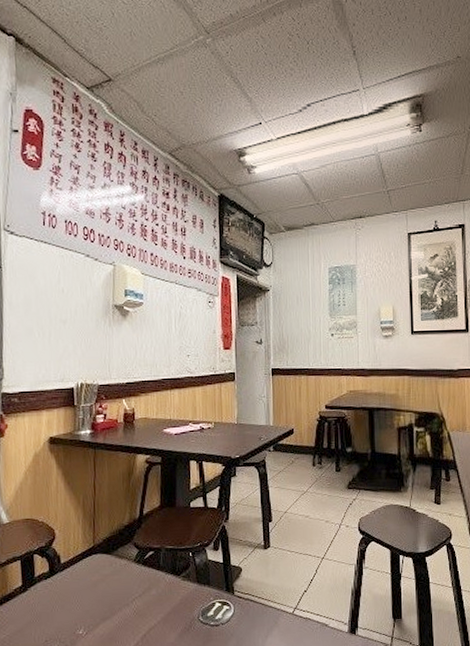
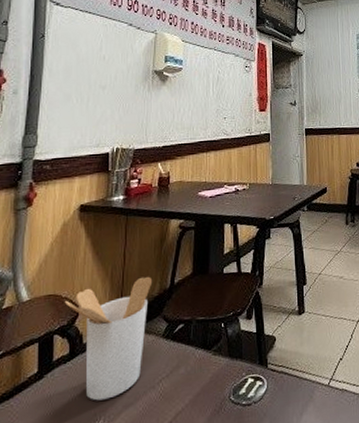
utensil holder: none [41,506,123,613] -> present [64,276,153,401]

